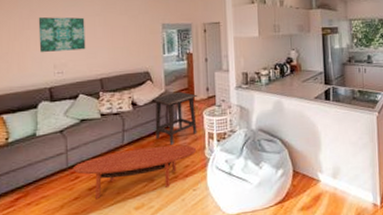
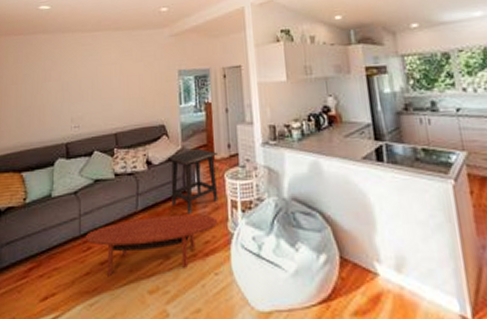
wall art: present [38,16,86,52] -> none [58,66,102,105]

